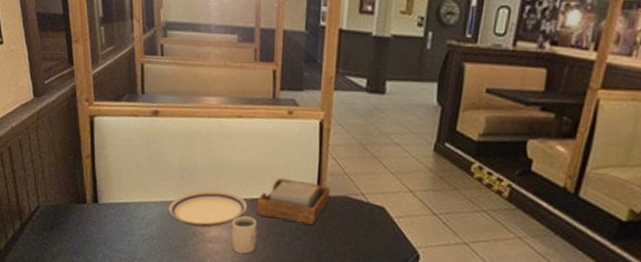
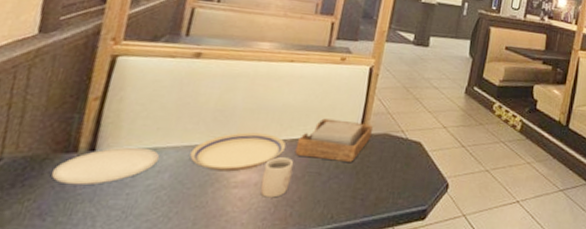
plate: none [74,200,146,232] -> present [52,146,160,186]

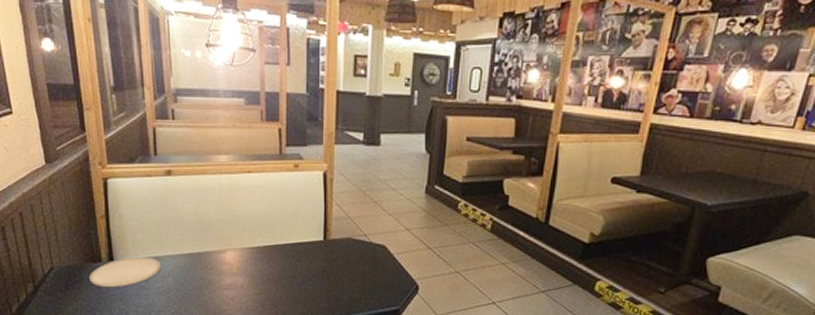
plate: present [190,132,286,172] -> none [184,241,260,276]
mug: present [260,157,294,198] -> none [246,263,270,298]
napkin holder: present [294,118,373,162] -> none [269,226,335,266]

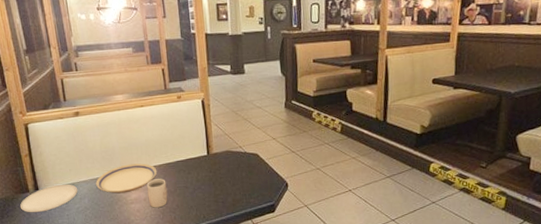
plate: none [184,241,260,276] -> present [96,163,157,194]
mug: none [246,263,270,298] -> present [147,179,168,208]

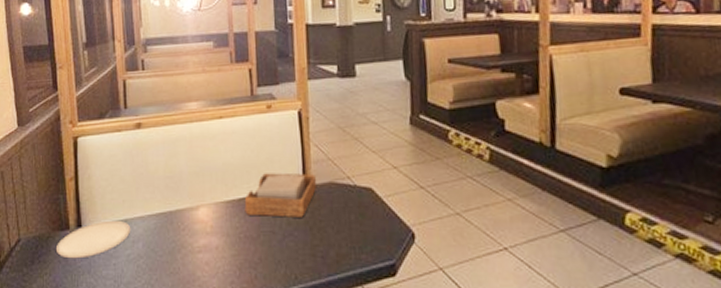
plate: present [96,163,157,194] -> none [154,195,236,237]
mug: present [147,179,168,208] -> none [220,219,248,261]
napkin holder: none [163,145,217,177] -> present [244,173,316,218]

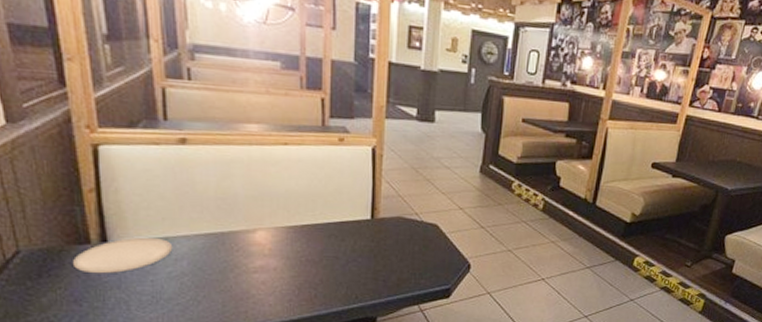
napkin holder: present [244,173,316,218] -> none [308,203,384,246]

